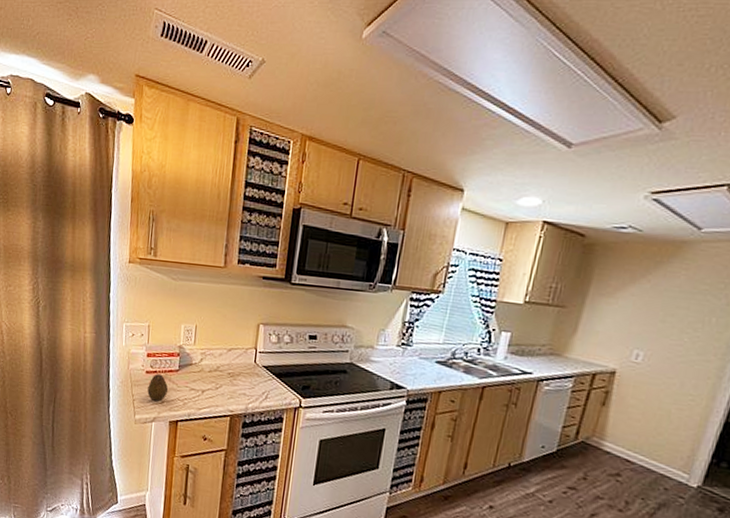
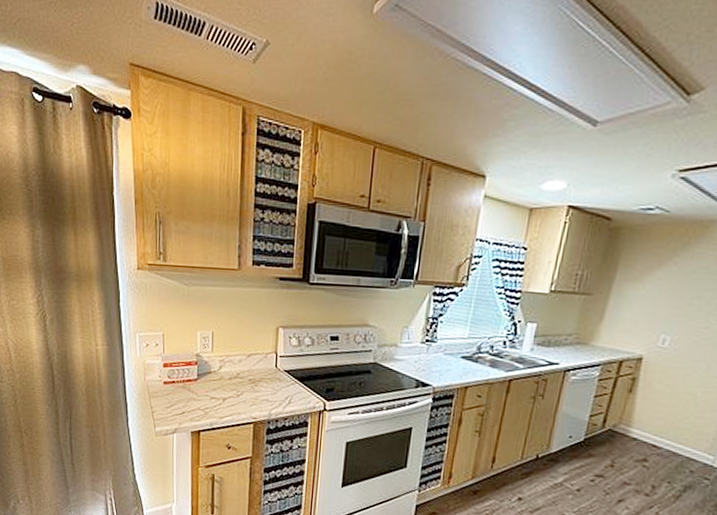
fruit: present [147,374,169,401] -> none [166,384,188,412]

